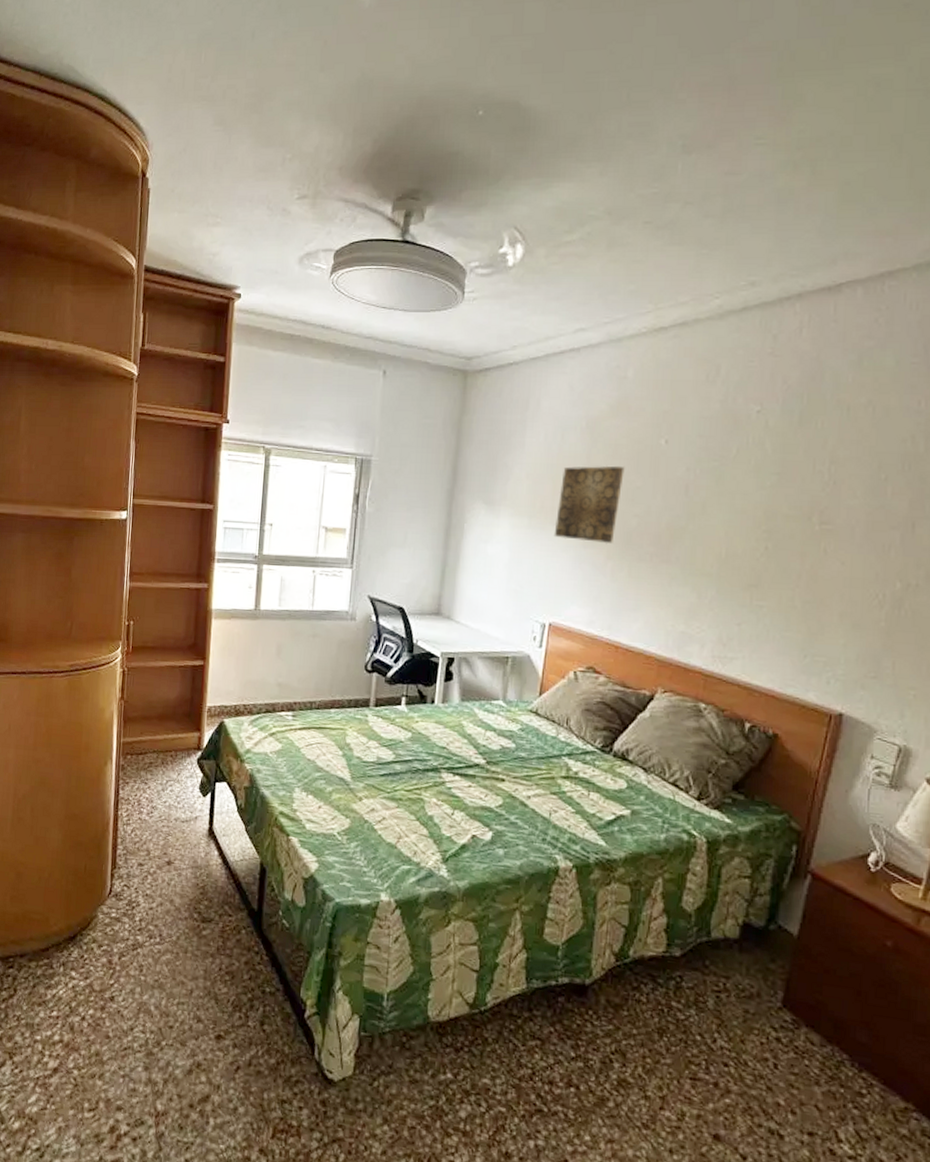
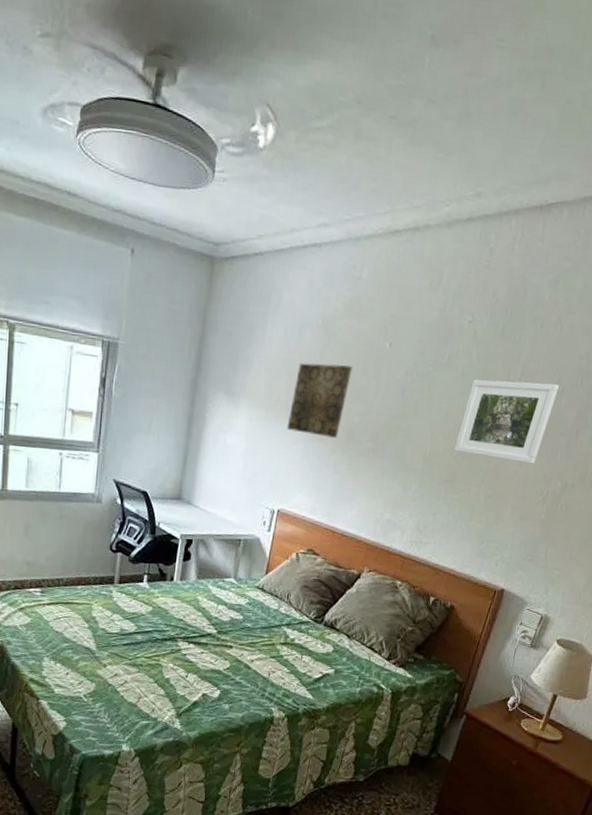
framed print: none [755,471,881,563] -> present [454,379,559,464]

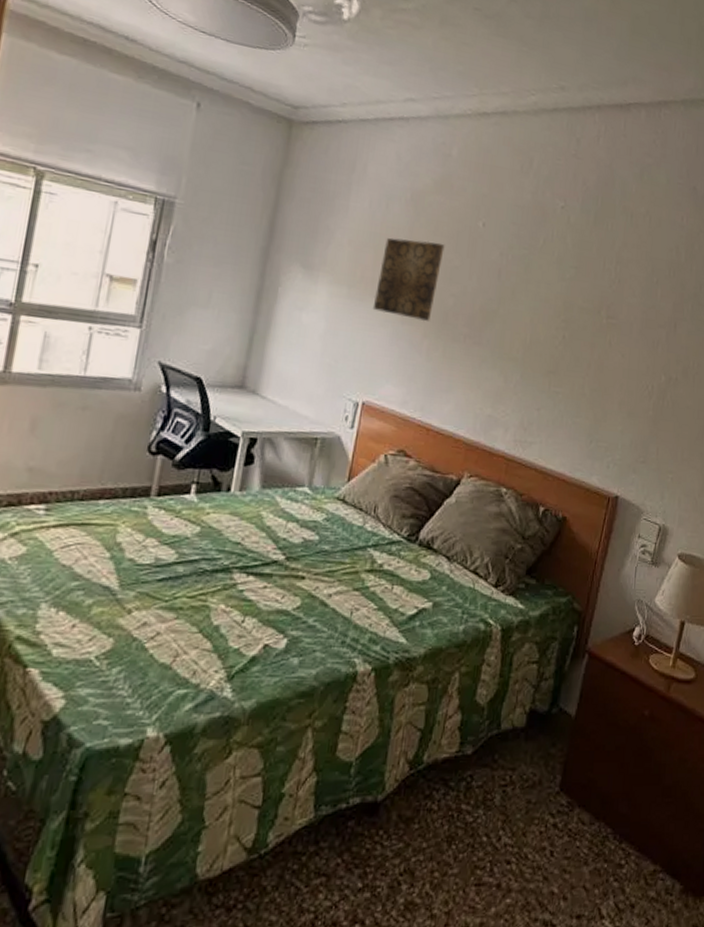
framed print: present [454,379,559,464] -> none [555,265,653,356]

